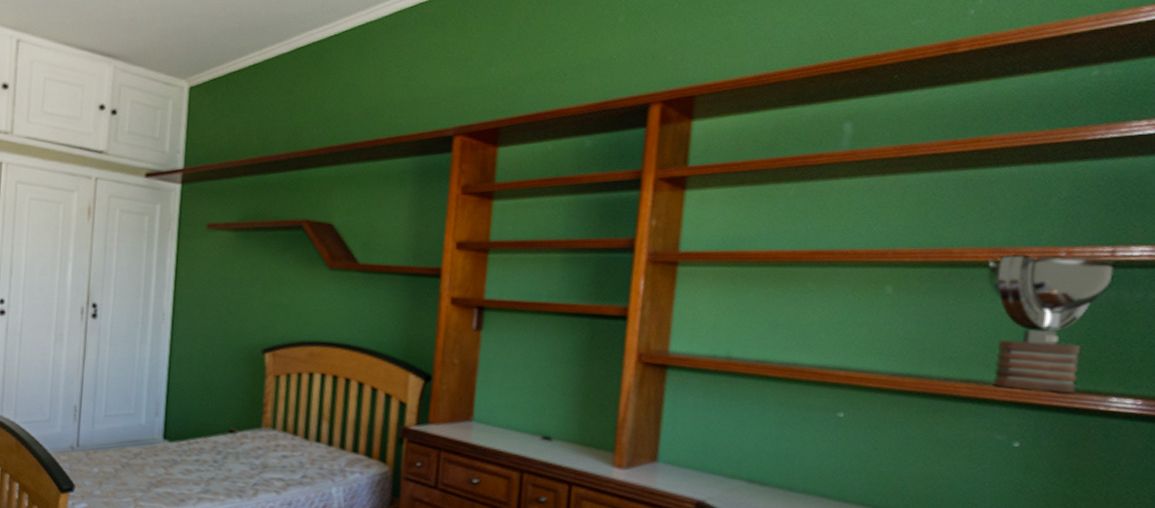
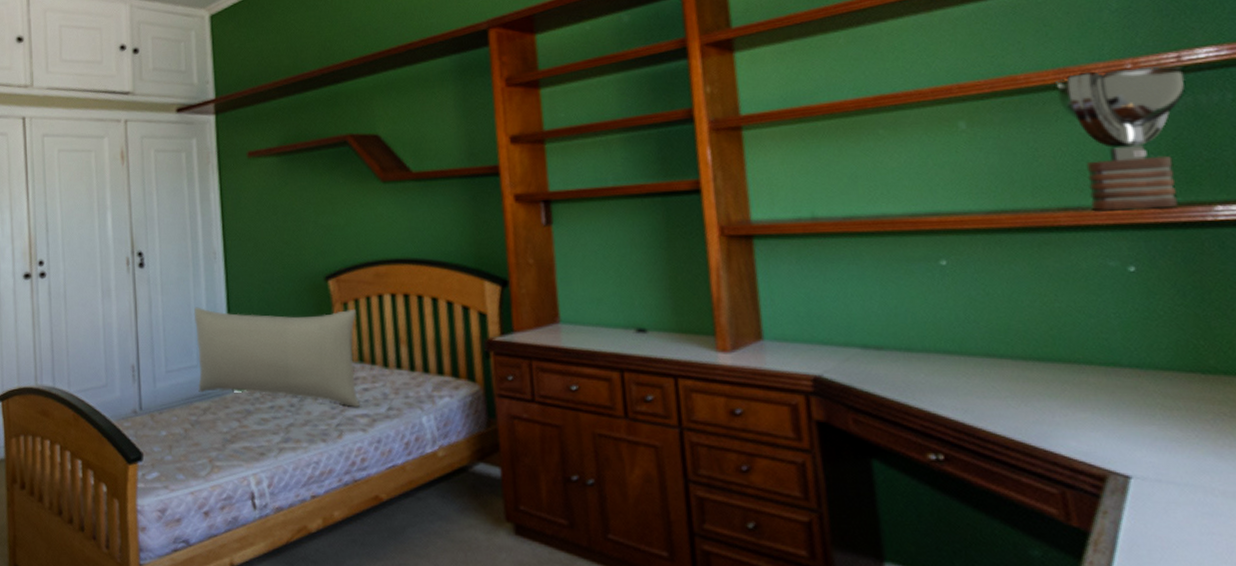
pillow: none [132,361,287,472] -> present [193,307,360,408]

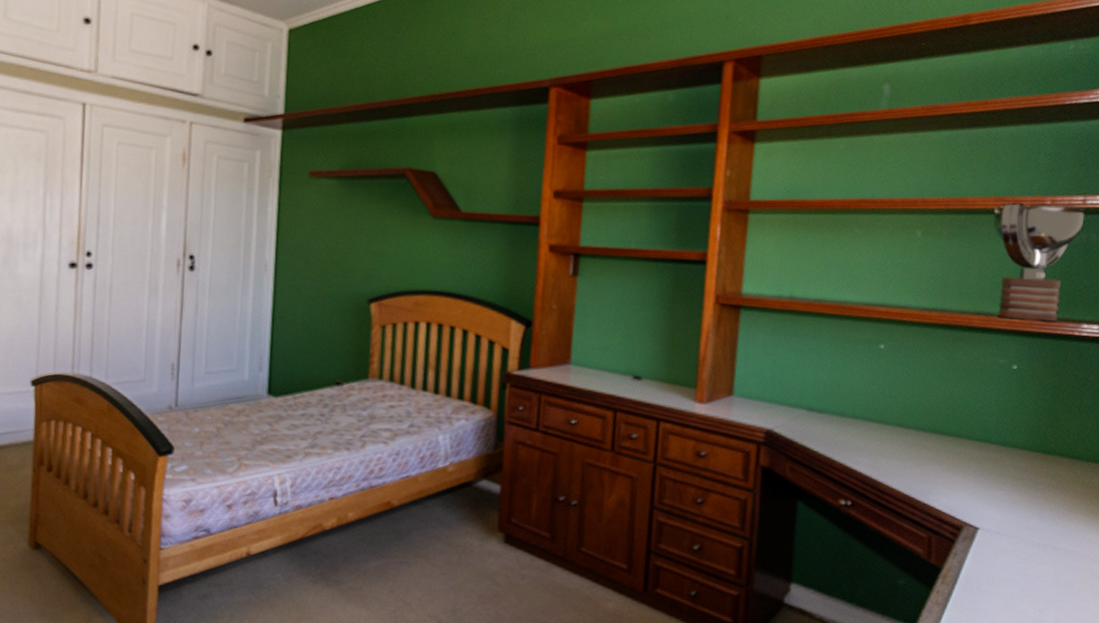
pillow: present [193,307,360,408] -> none [235,314,393,423]

